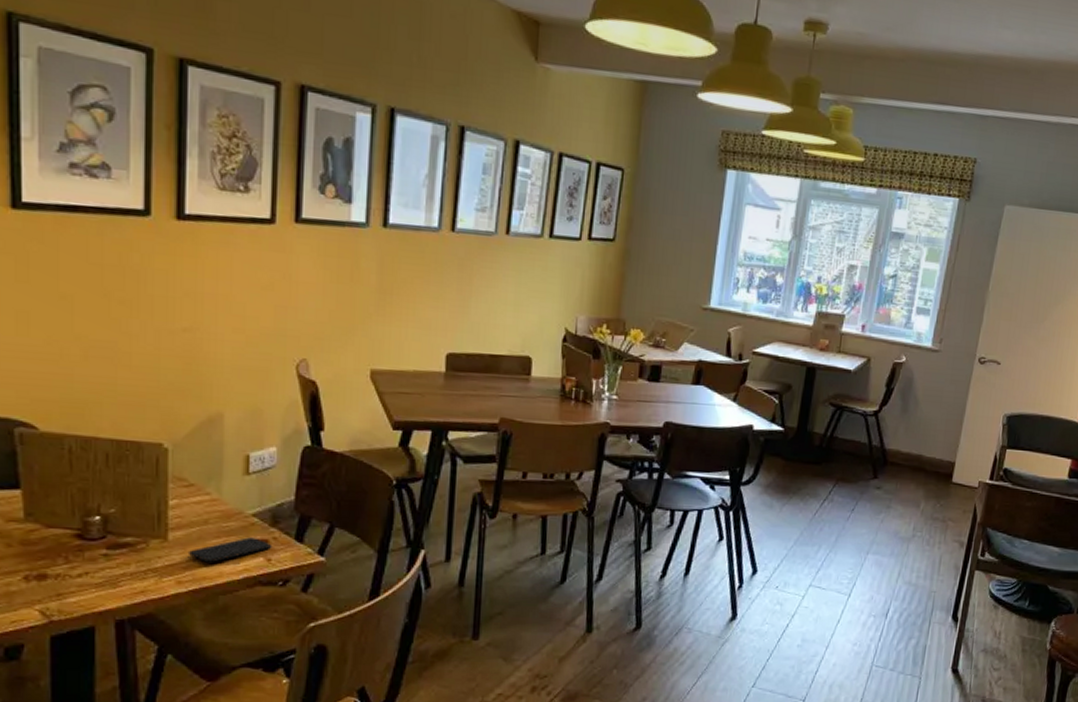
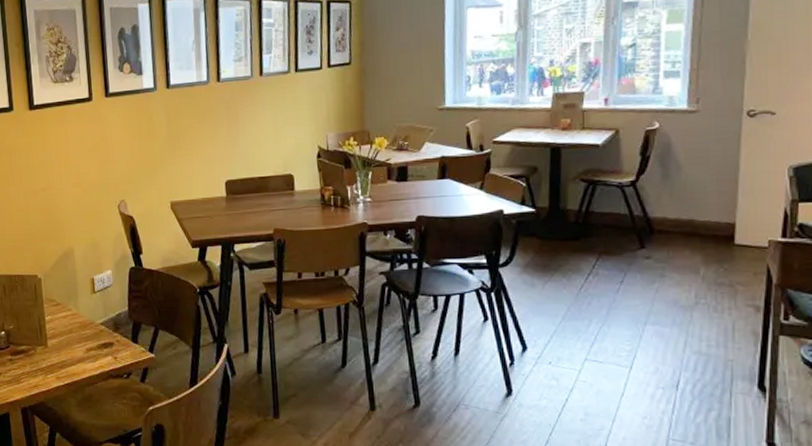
smartphone: present [187,537,272,563] -> none [61,341,117,363]

